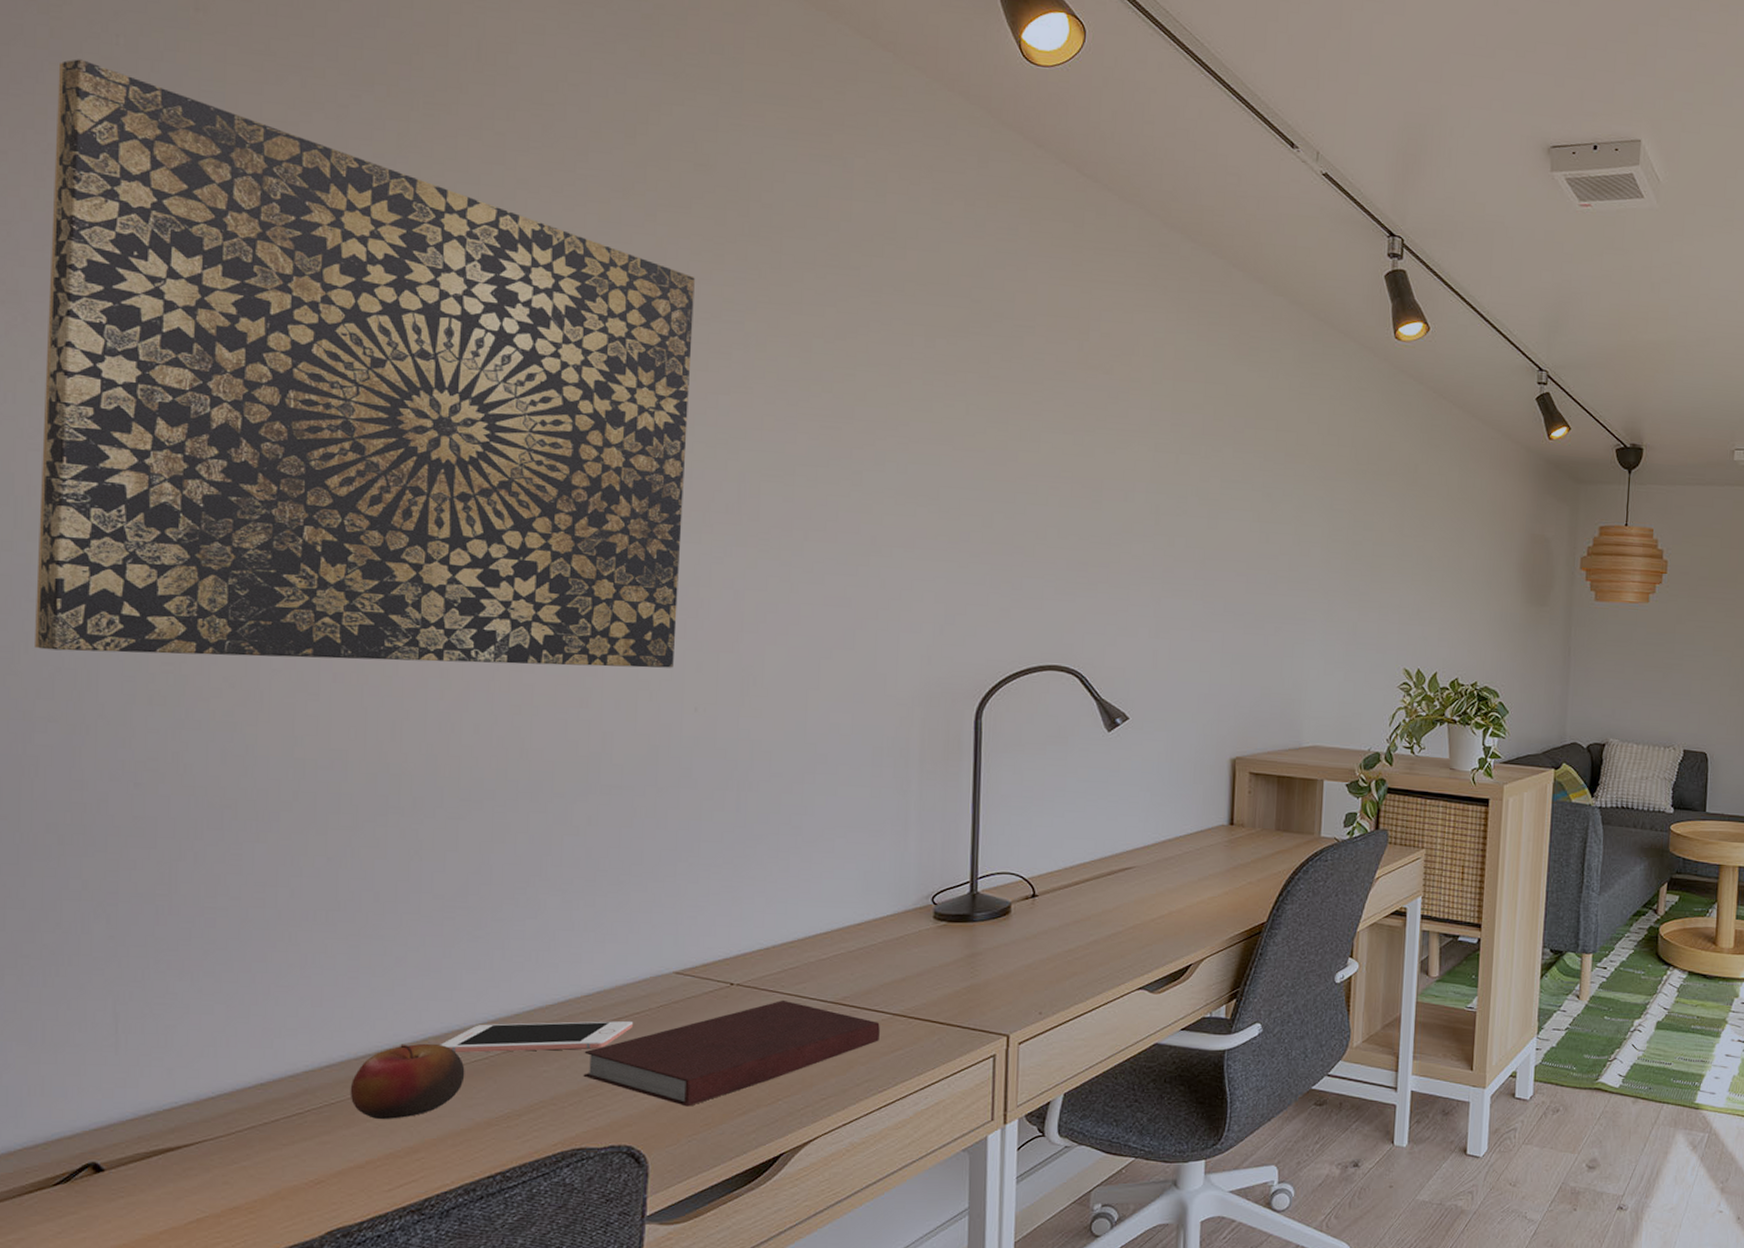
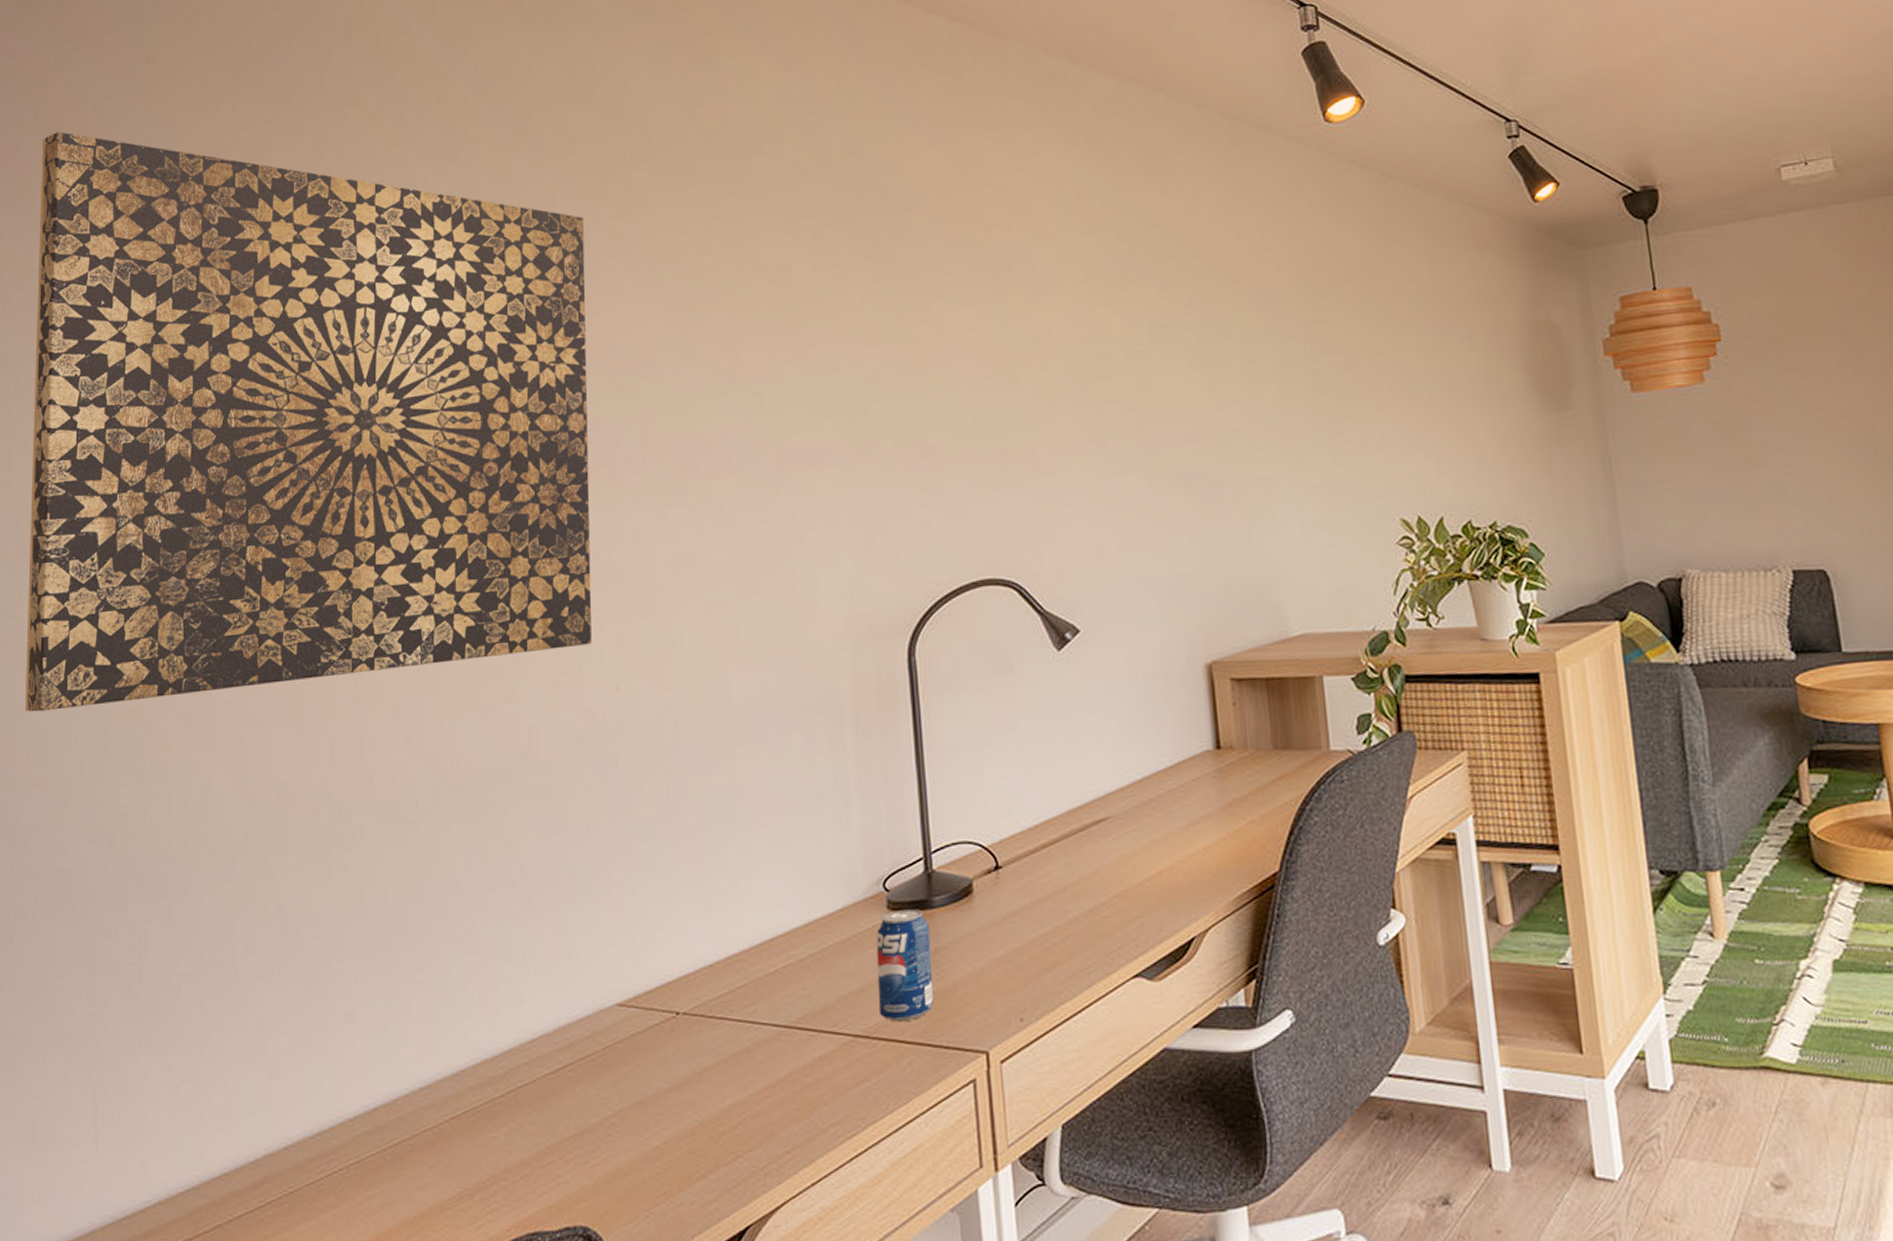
apple: present [350,1043,465,1119] -> none [307,1113,416,1208]
cell phone: present [440,1021,634,1053] -> none [390,1069,580,1123]
notebook: present [583,999,880,1107] -> none [532,1028,842,1172]
beverage can: none [918,920,970,1007] -> present [876,909,933,1023]

